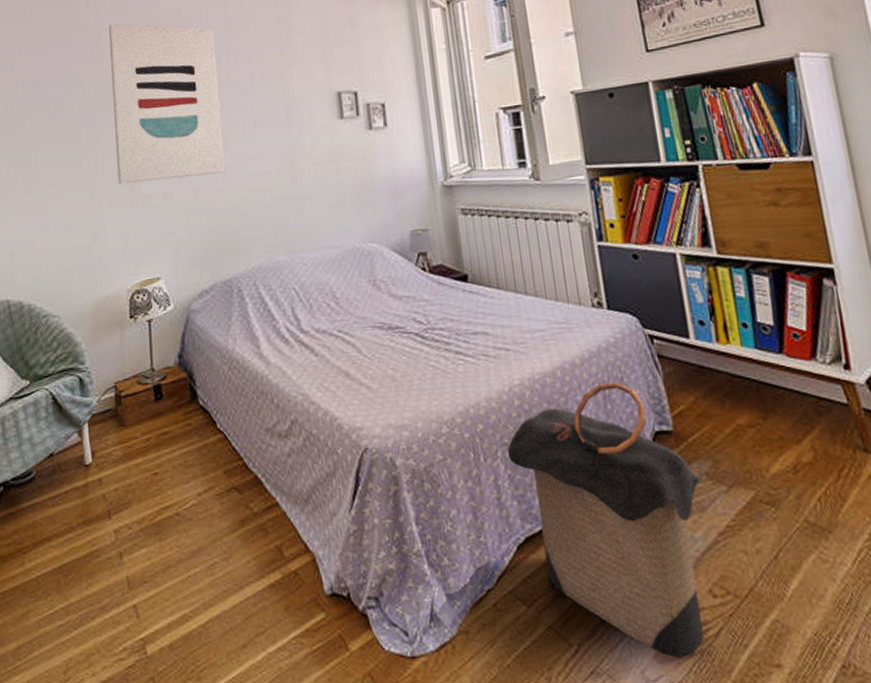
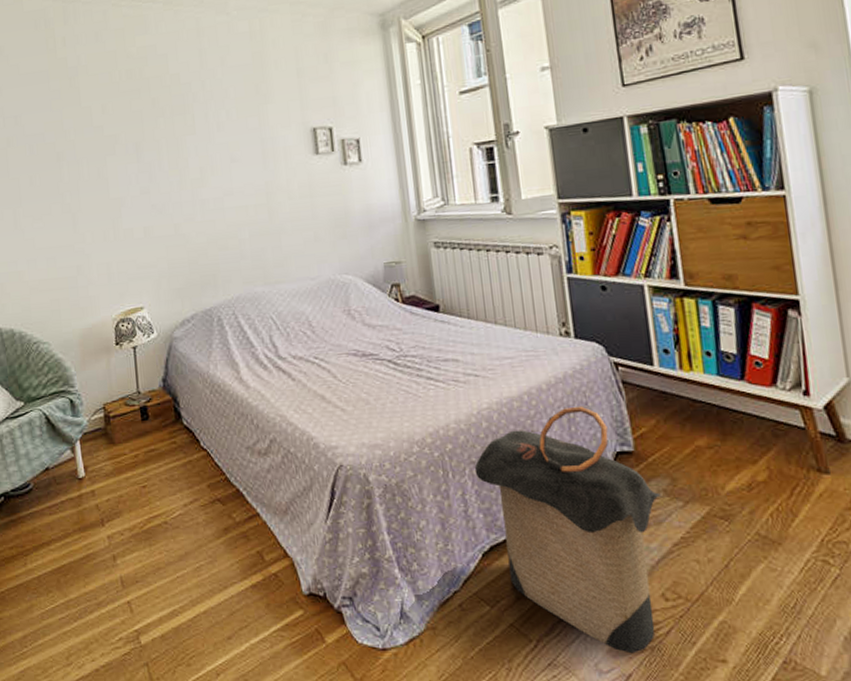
wall art: present [109,24,225,185] -> none [86,61,203,219]

